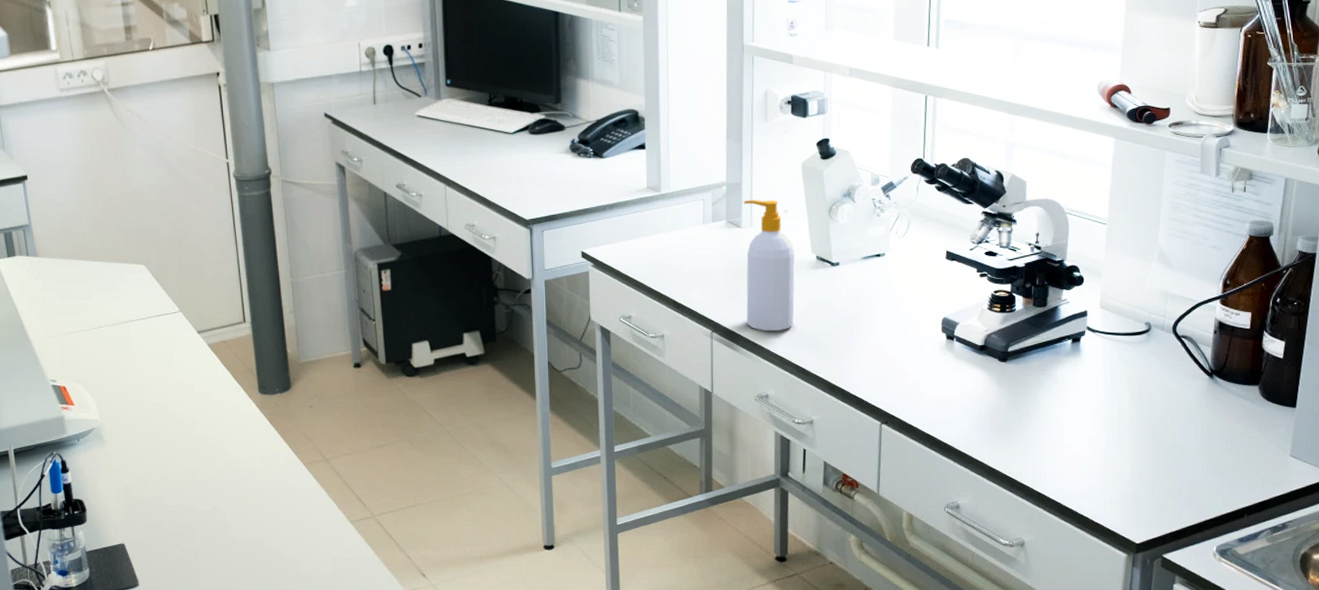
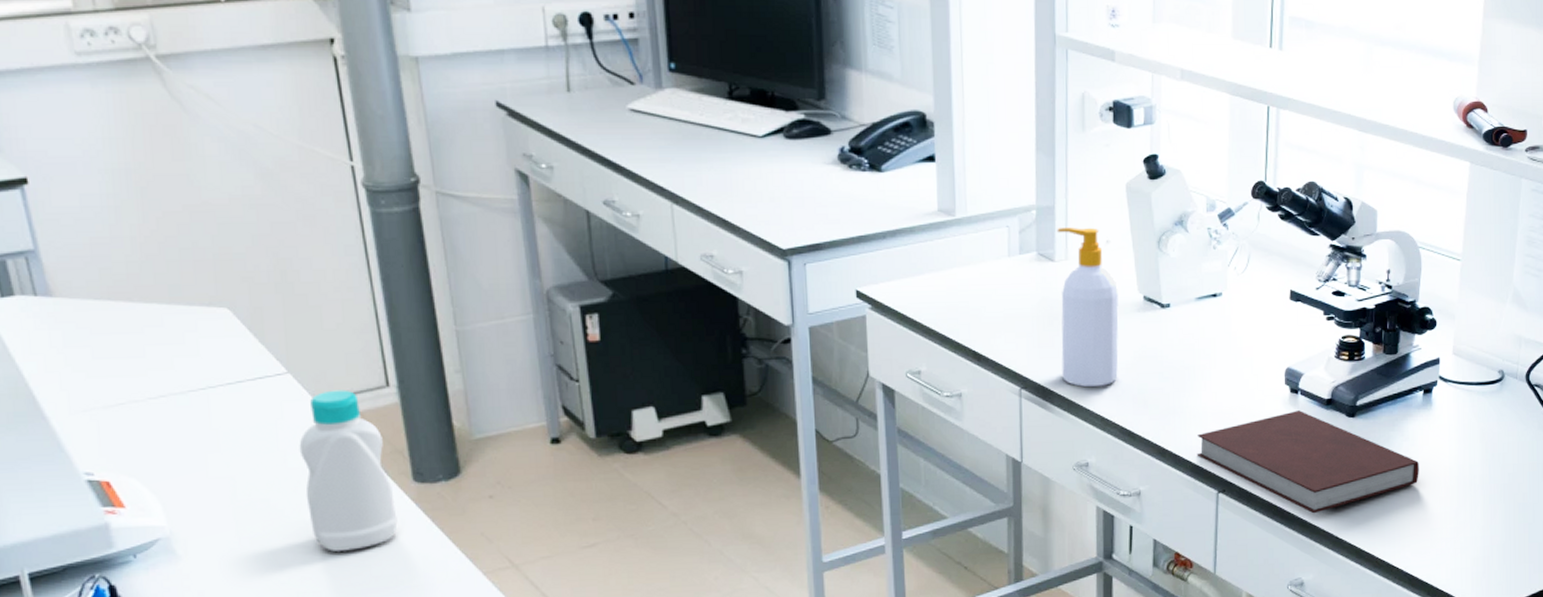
bottle: none [185,324,247,443] -> present [299,390,398,552]
notebook: none [862,355,1068,446] -> present [1197,410,1419,514]

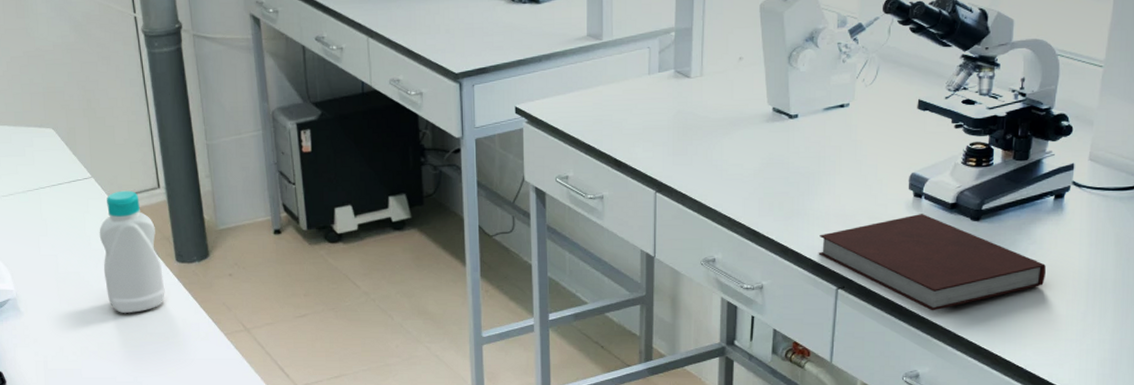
soap bottle: present [1057,227,1119,388] -> none [694,46,749,191]

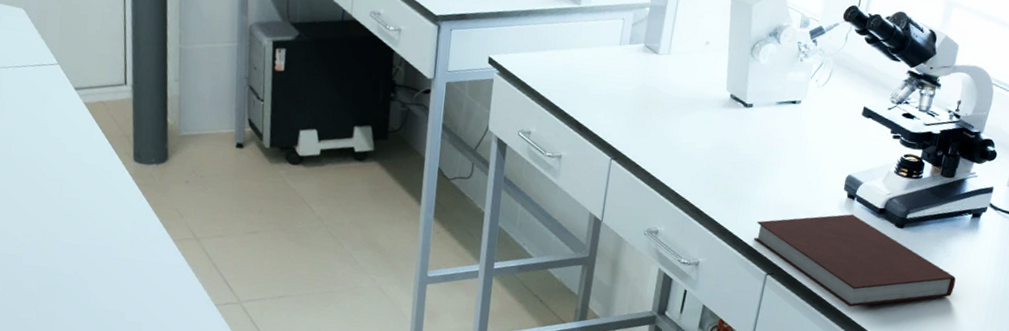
bottle: present [99,190,165,313] -> none [58,82,119,207]

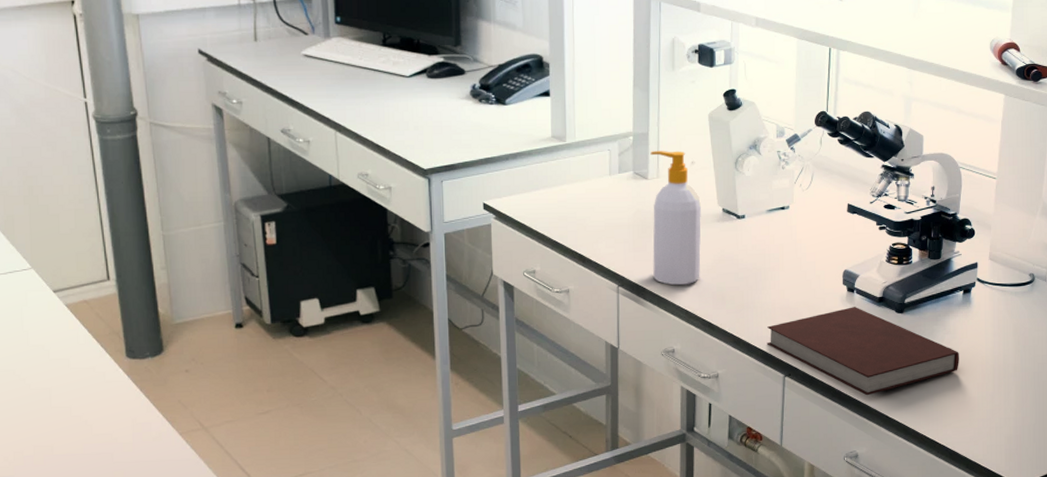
soap bottle: none [648,25,710,167] -> present [650,151,701,286]

